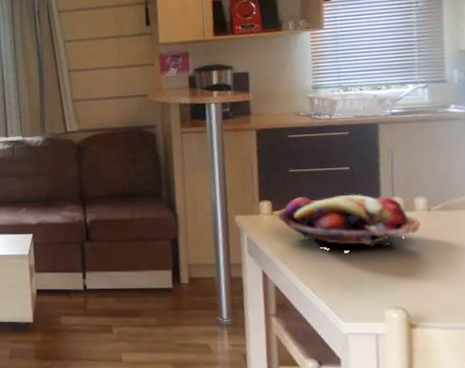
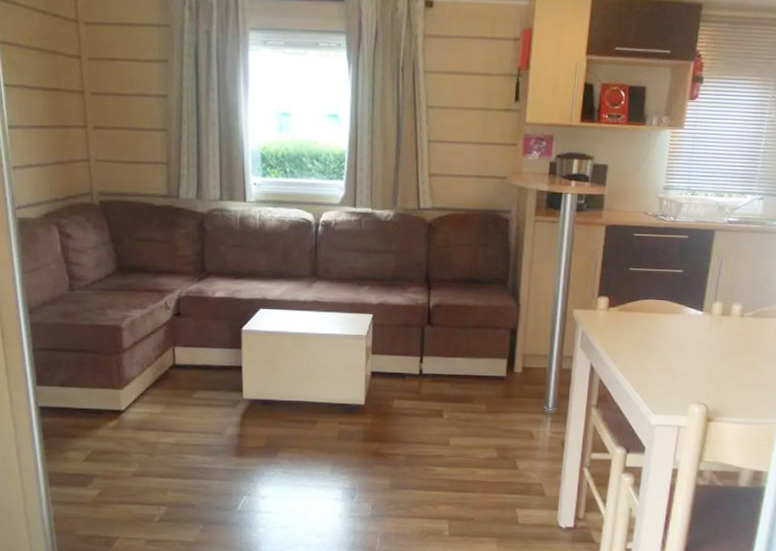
fruit basket: present [276,194,421,248] -> none [611,295,734,349]

